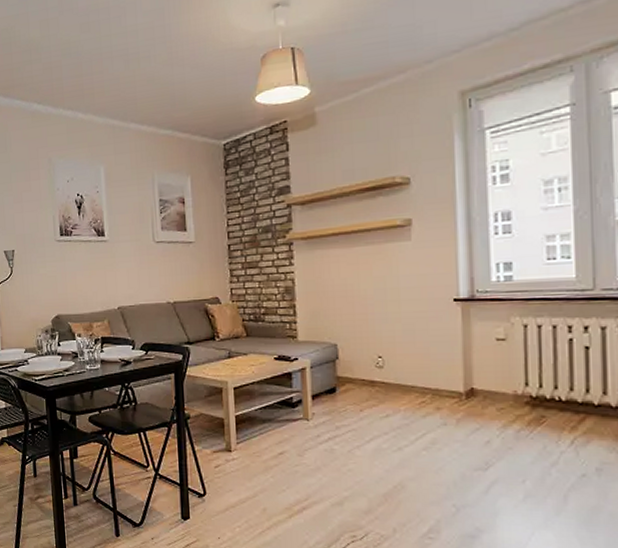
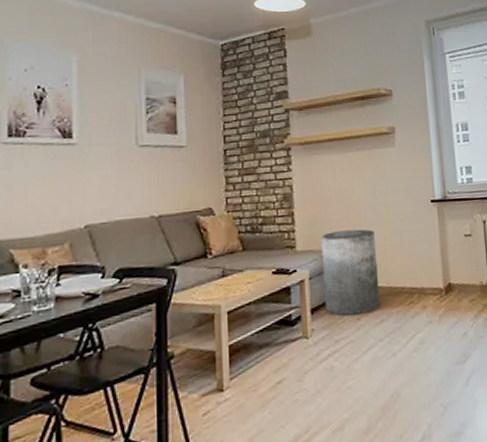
trash can: none [323,324,387,407] -> present [320,229,381,317]

